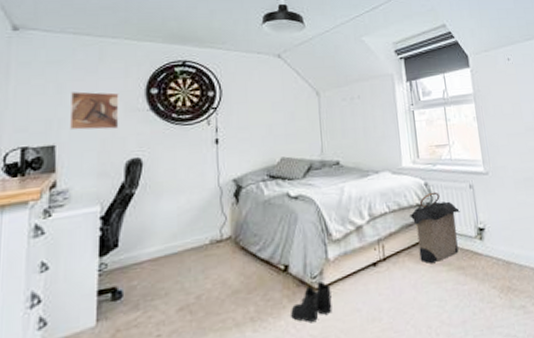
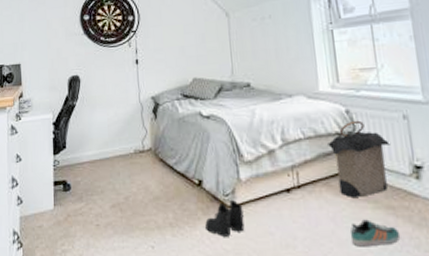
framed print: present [69,91,119,131] -> none [28,19,62,52]
sneaker: none [429,281,469,309] -> present [350,219,401,247]

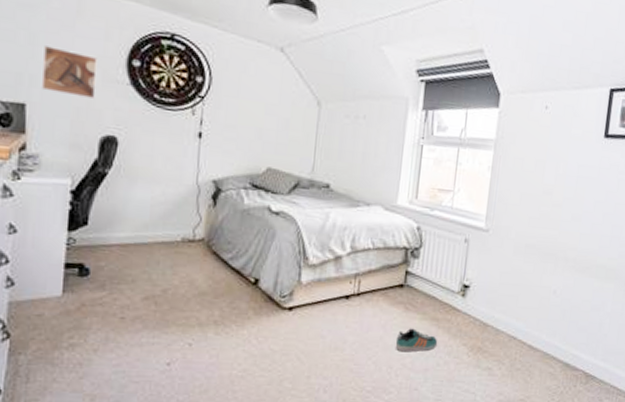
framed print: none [28,19,62,52] -> present [40,46,98,98]
boots: present [205,200,245,237] -> none [255,302,299,338]
laundry hamper: present [328,120,390,197] -> none [394,237,448,308]

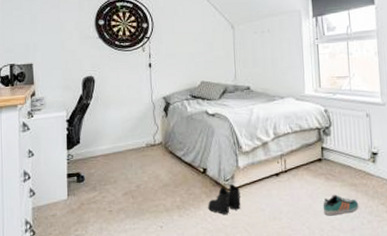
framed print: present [40,46,98,98] -> none [41,21,77,53]
boots: none [255,302,299,338] -> present [208,184,241,214]

